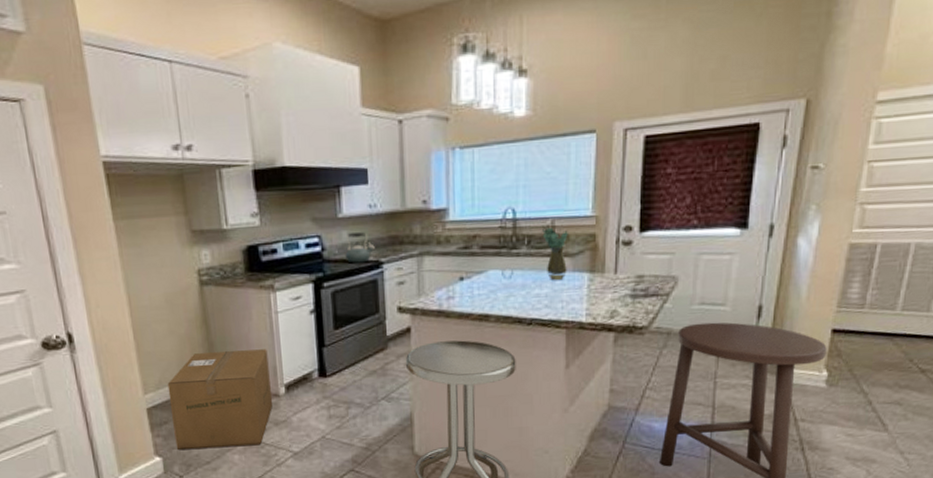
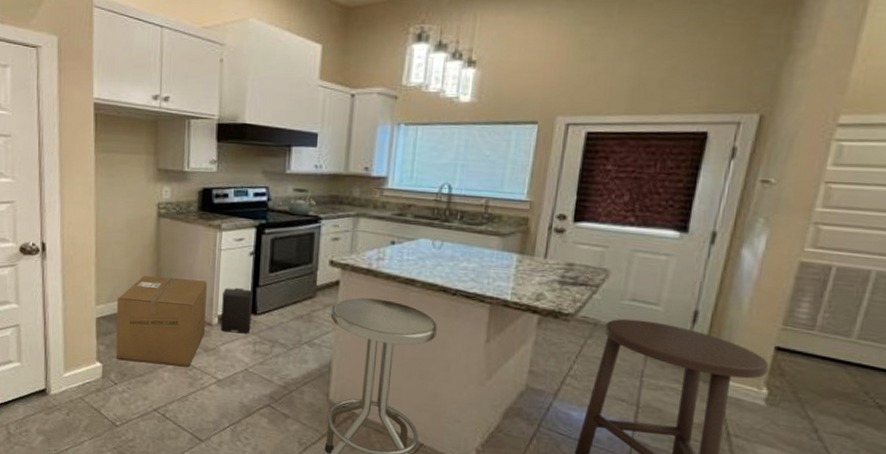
pedal bin: none [286,350,322,401] -> present [221,287,253,334]
vase: present [541,225,568,281] -> none [474,203,501,258]

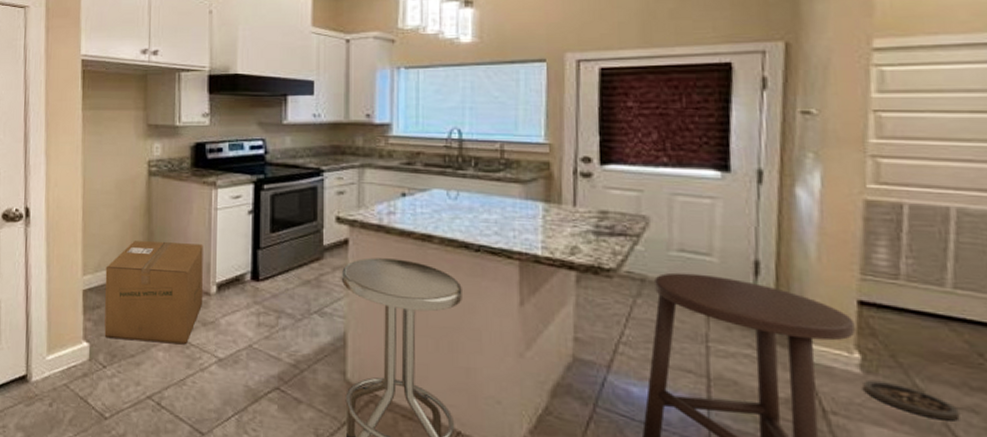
pedal bin: present [221,287,253,334] -> none [220,250,254,304]
kettle: present [288,188,316,216] -> none [287,139,317,169]
pet bowl: none [764,410,838,445] -> present [863,379,960,421]

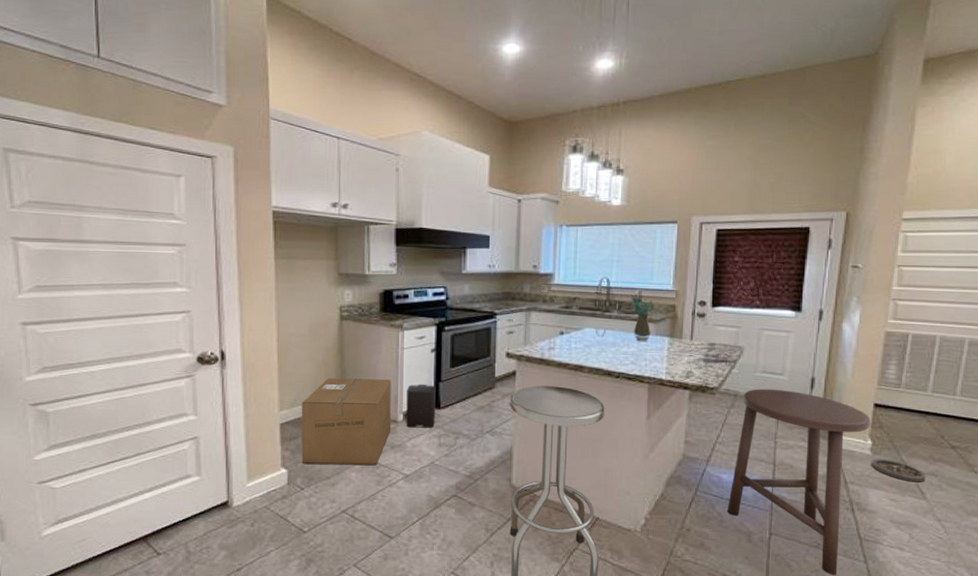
pedal bin: none [220,250,254,304] -> present [406,384,436,428]
vase: none [489,148,519,208] -> present [630,294,653,342]

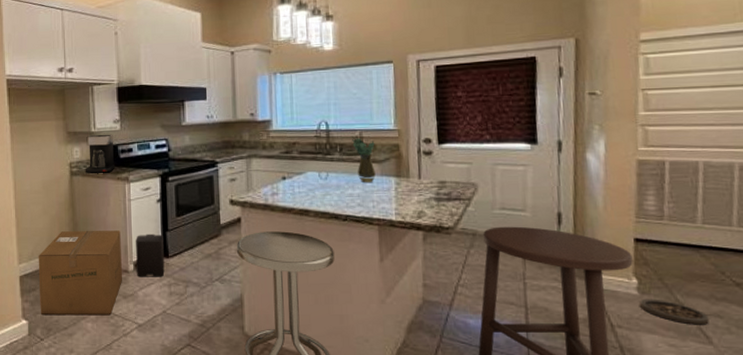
coffee maker: none [356,277,389,319] -> present [85,134,115,173]

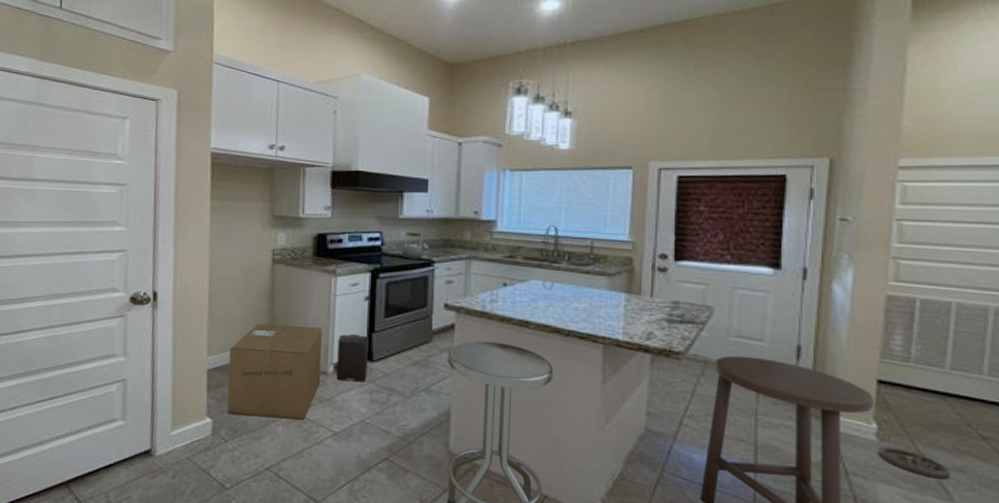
coffee maker: present [85,134,115,173] -> none [289,220,323,264]
kettle: none [187,137,211,162] -> present [401,232,429,260]
vase: present [351,136,376,183] -> none [581,244,606,298]

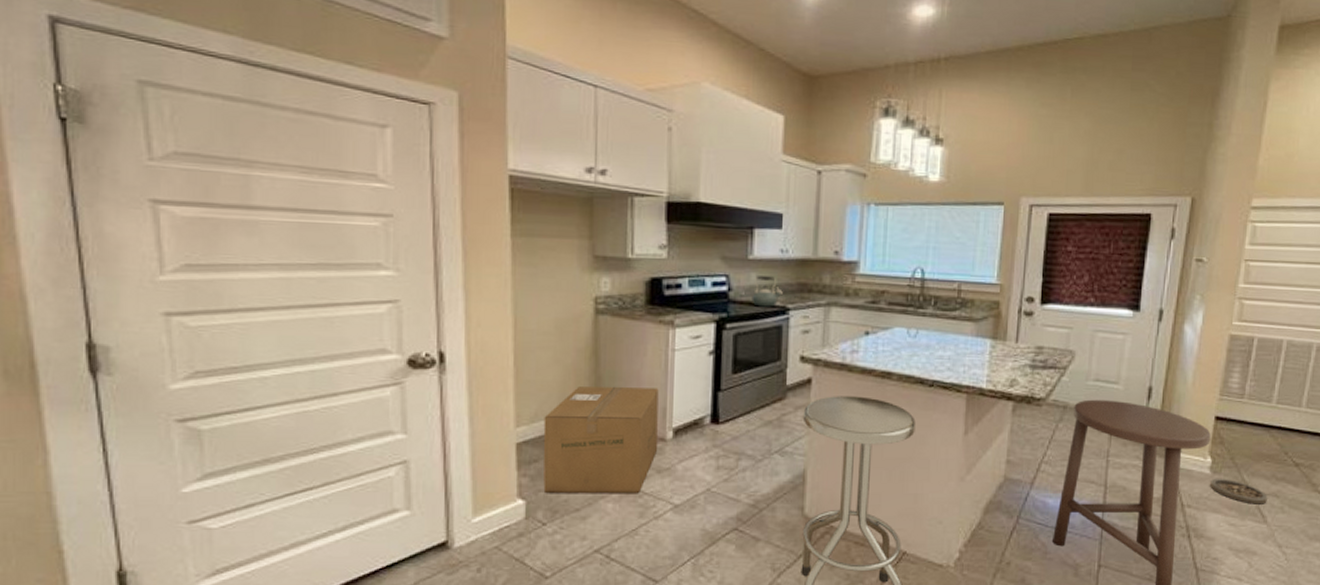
pedal bin: present [336,333,369,383] -> none [676,393,714,448]

